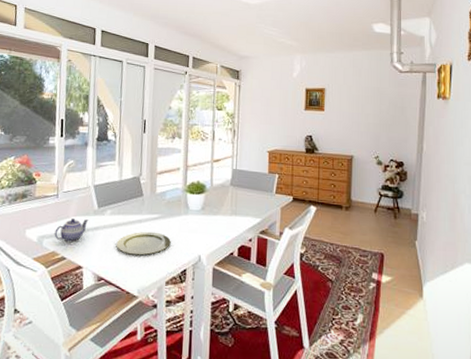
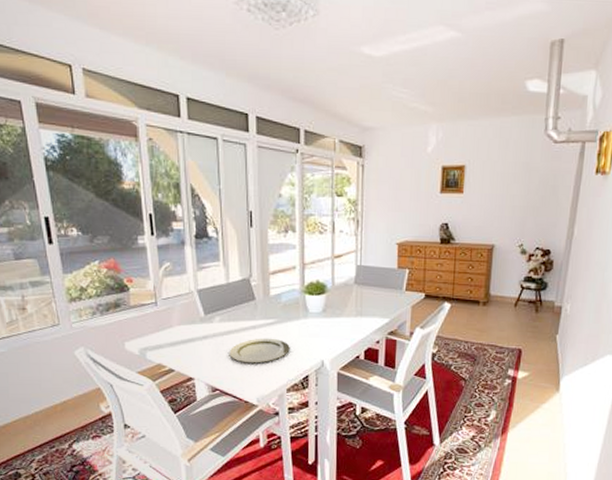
teapot: present [54,218,89,243] -> none [158,328,196,354]

